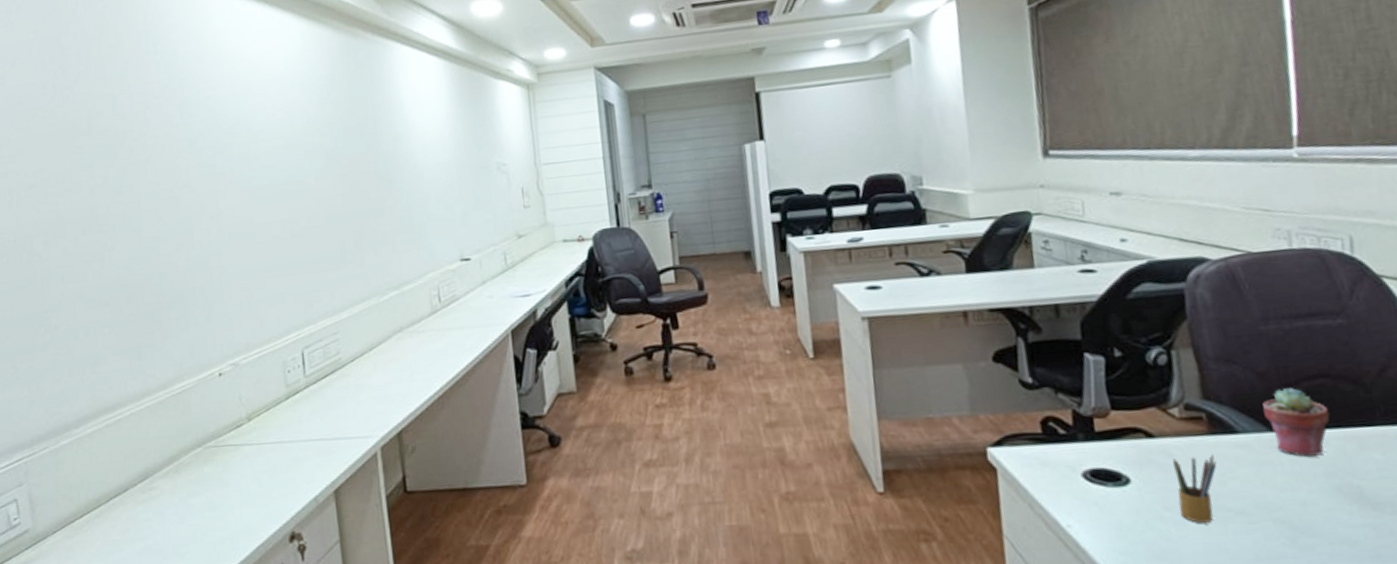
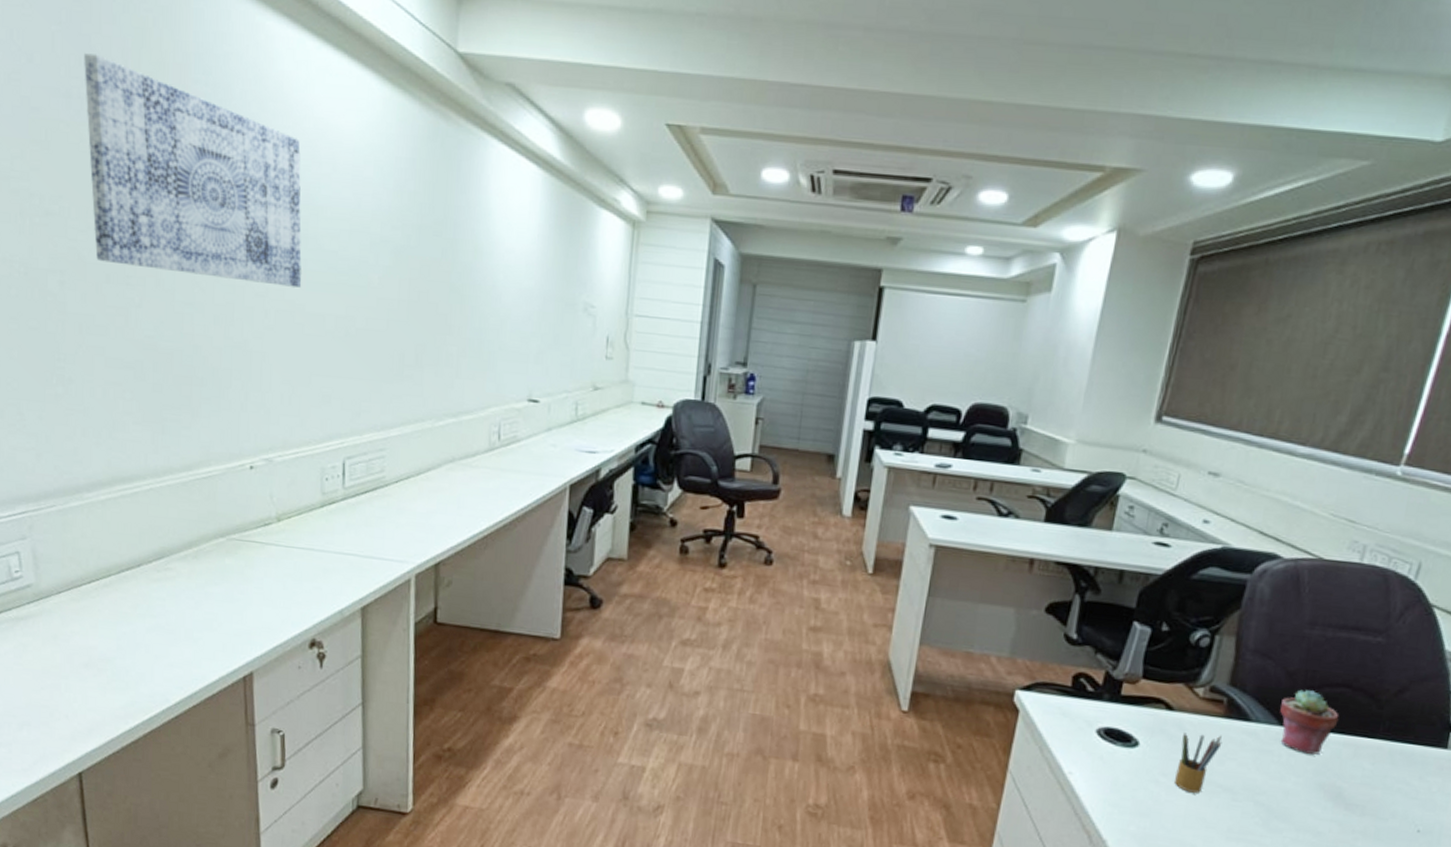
wall art: none [56,49,249,218] -> present [84,53,302,288]

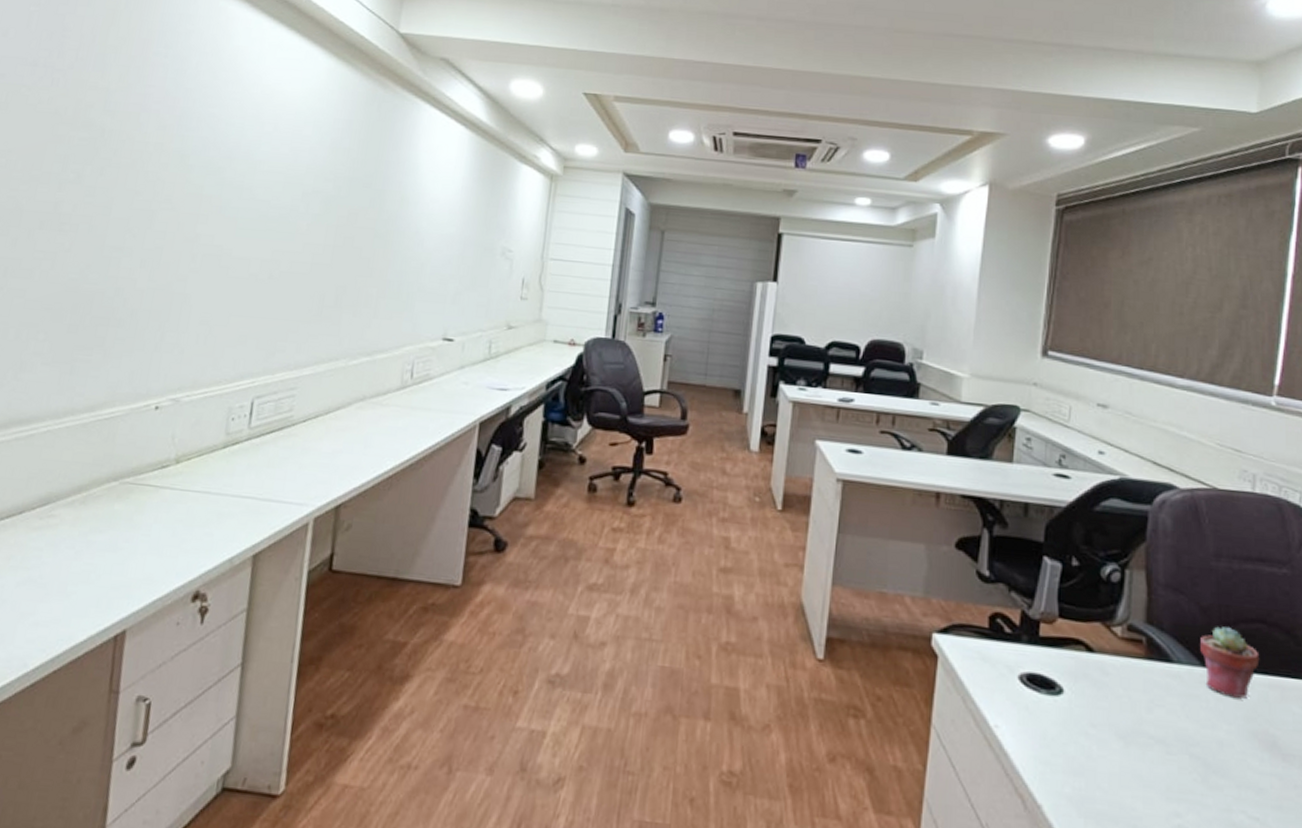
wall art: present [84,53,302,288] -> none [33,30,246,233]
pencil box: present [1173,732,1222,793] -> none [1104,676,1148,746]

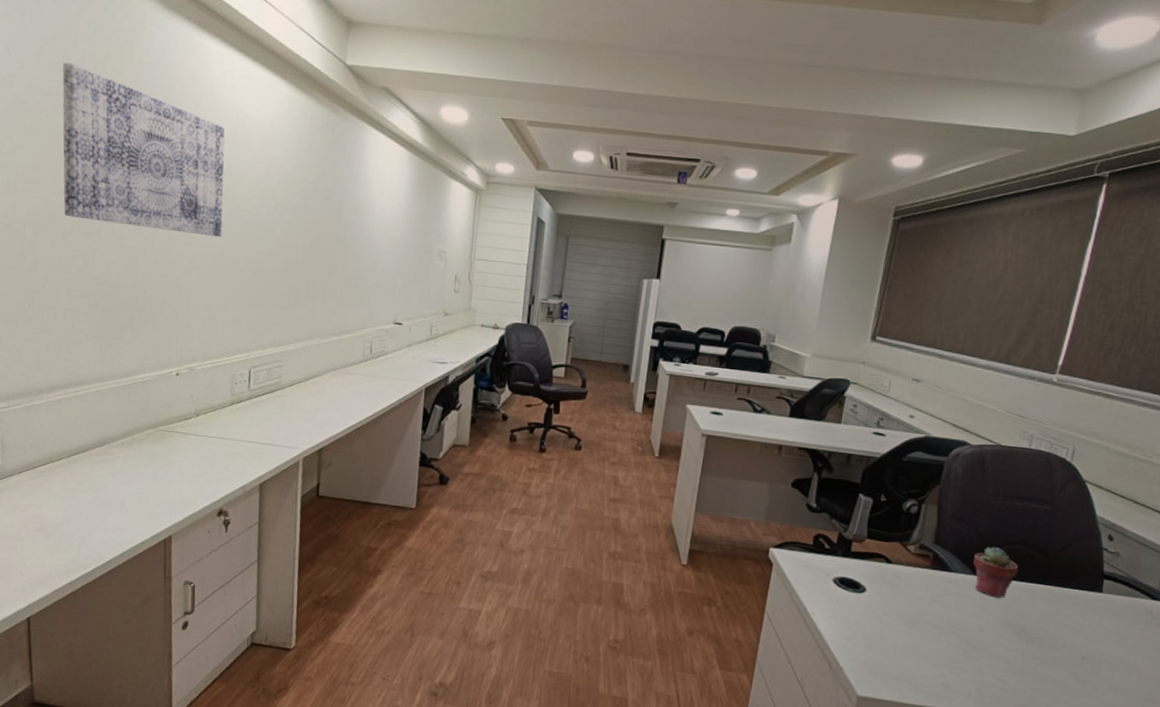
wall art: none [33,30,246,233] -> present [62,62,225,237]

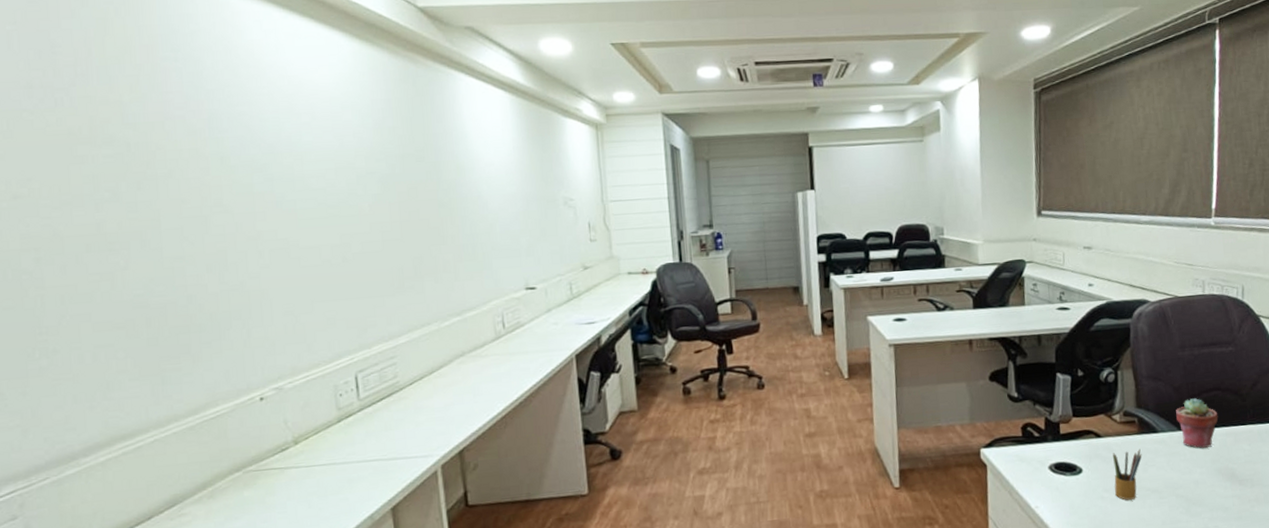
wall art: present [62,62,225,237] -> none [44,46,294,234]
pencil box: none [894,581,930,629] -> present [1113,448,1142,500]

